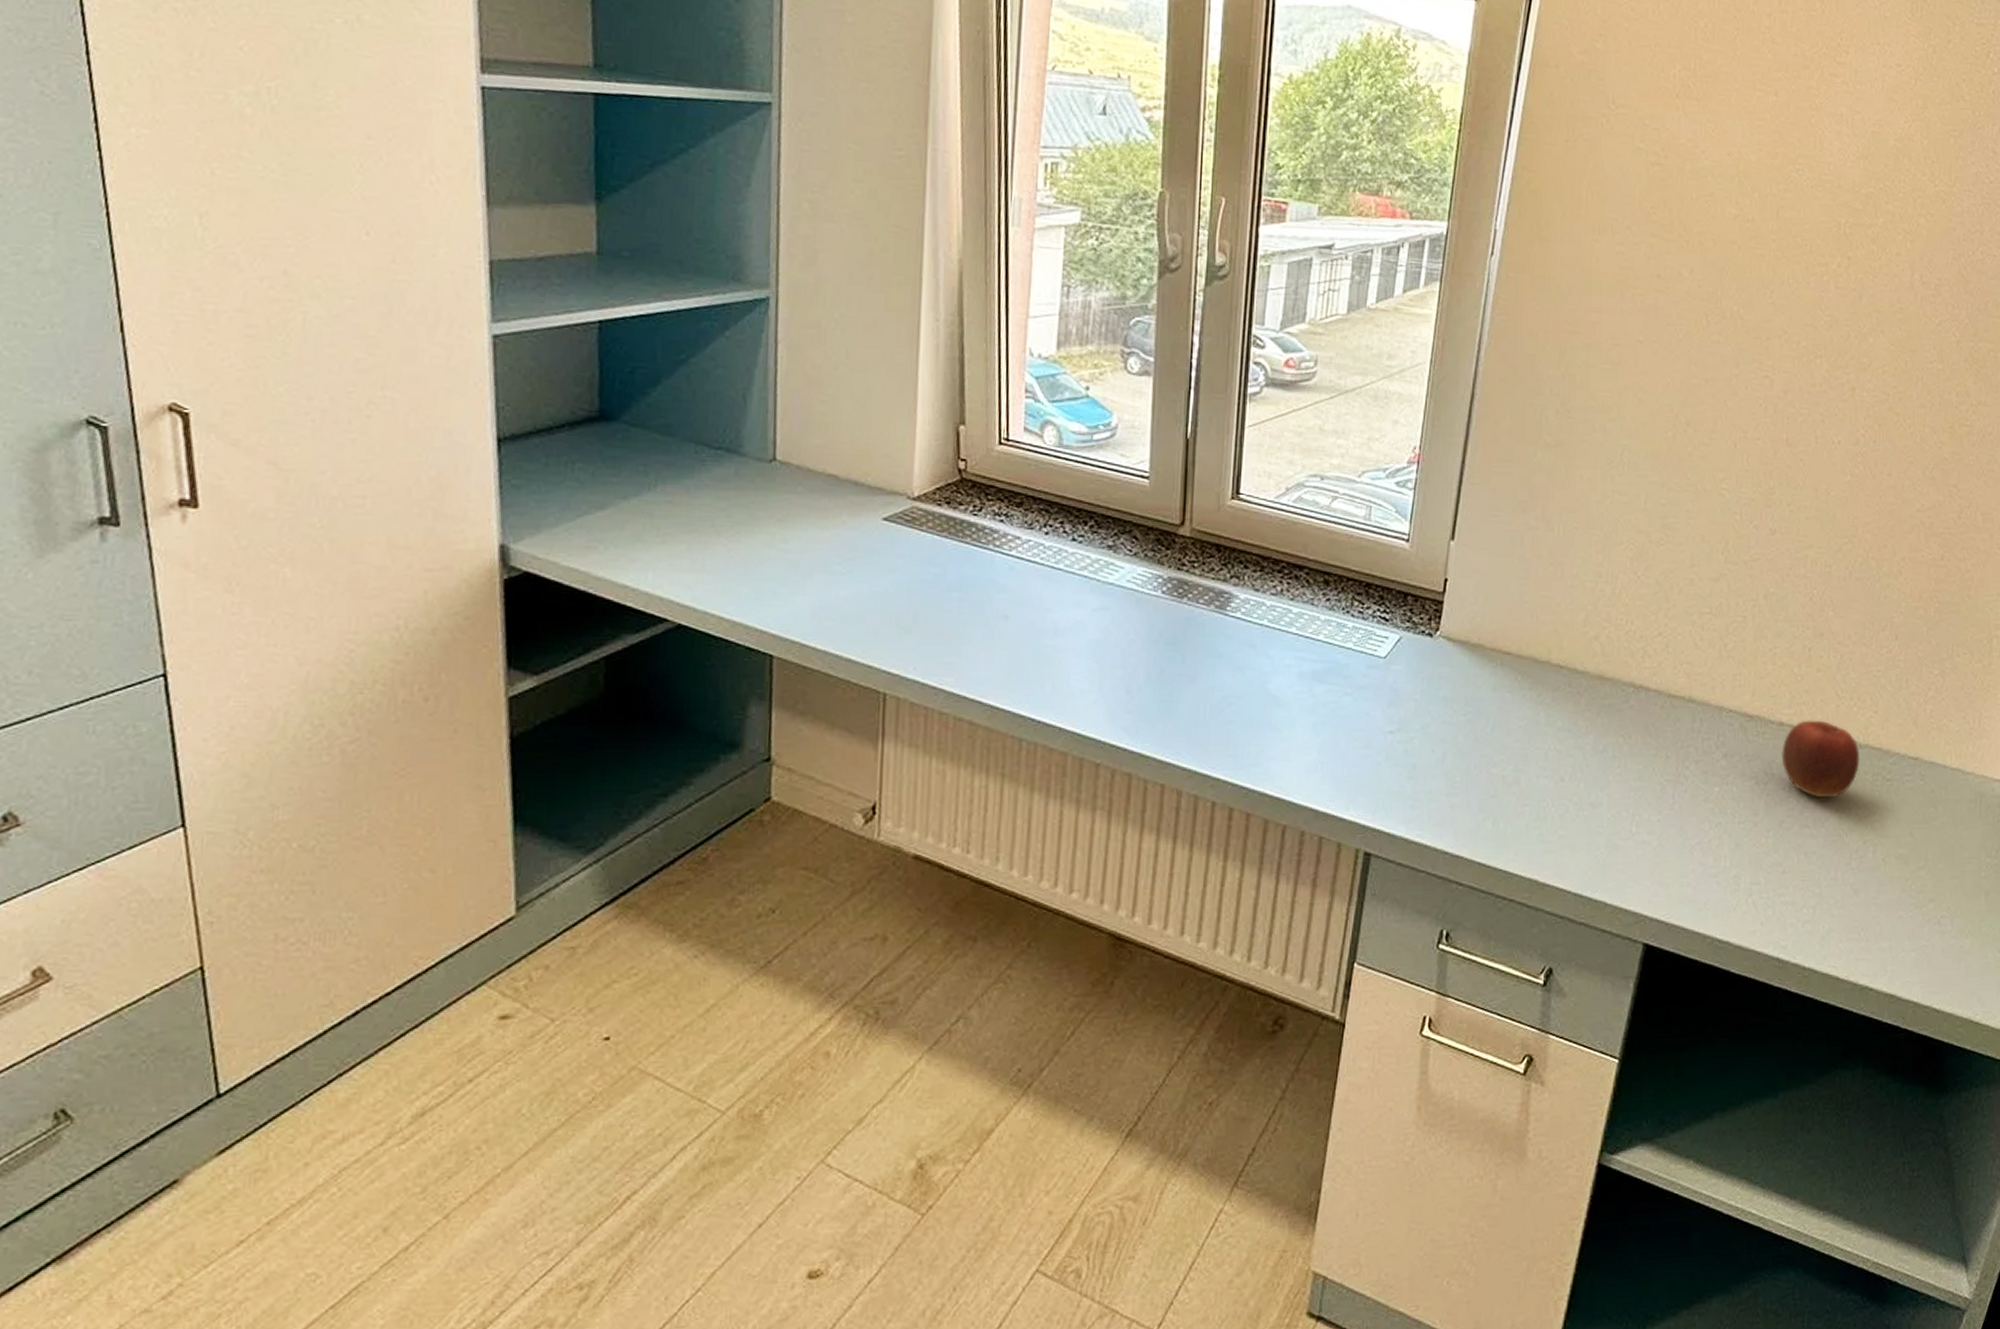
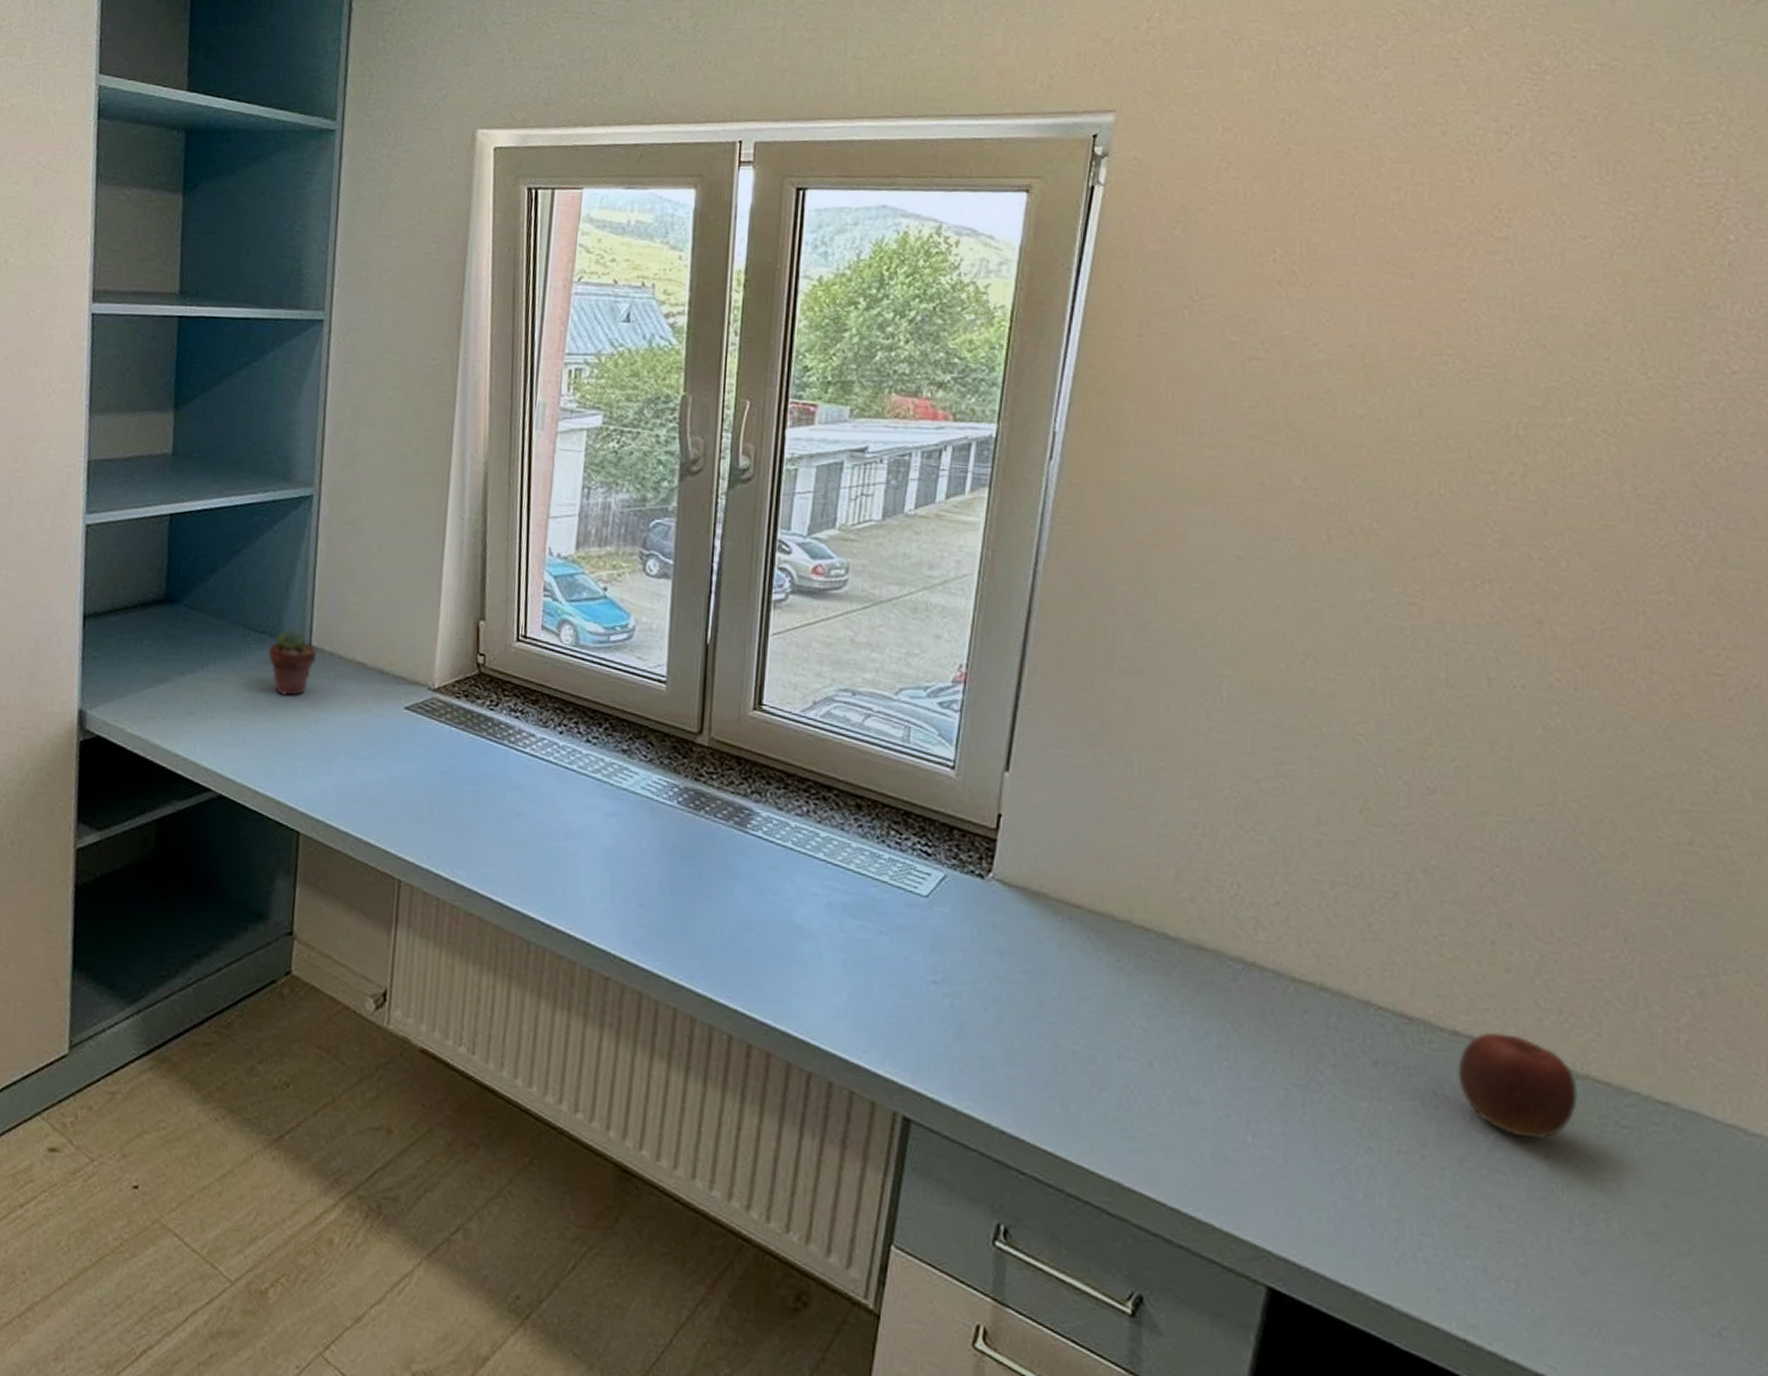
potted succulent: none [727,442,783,515] -> present [268,628,318,696]

